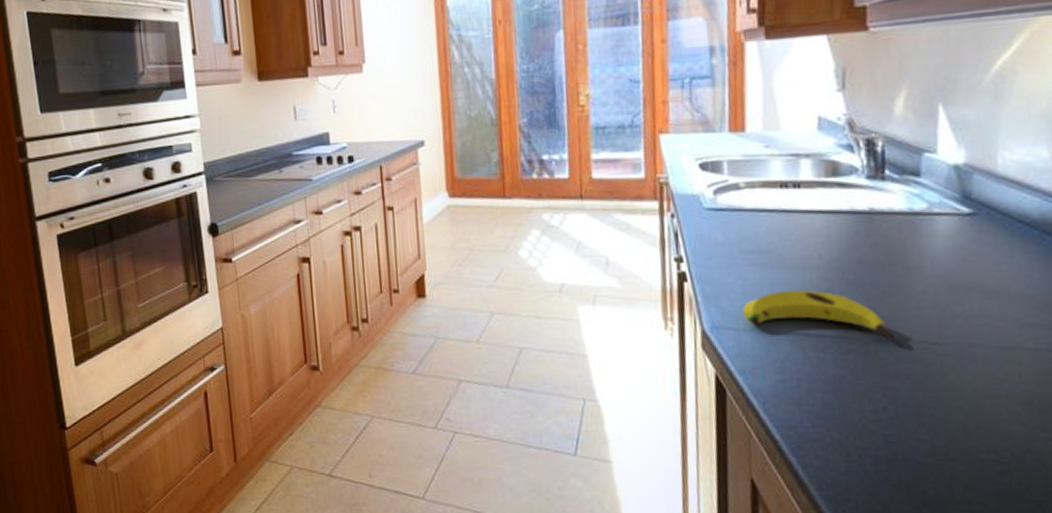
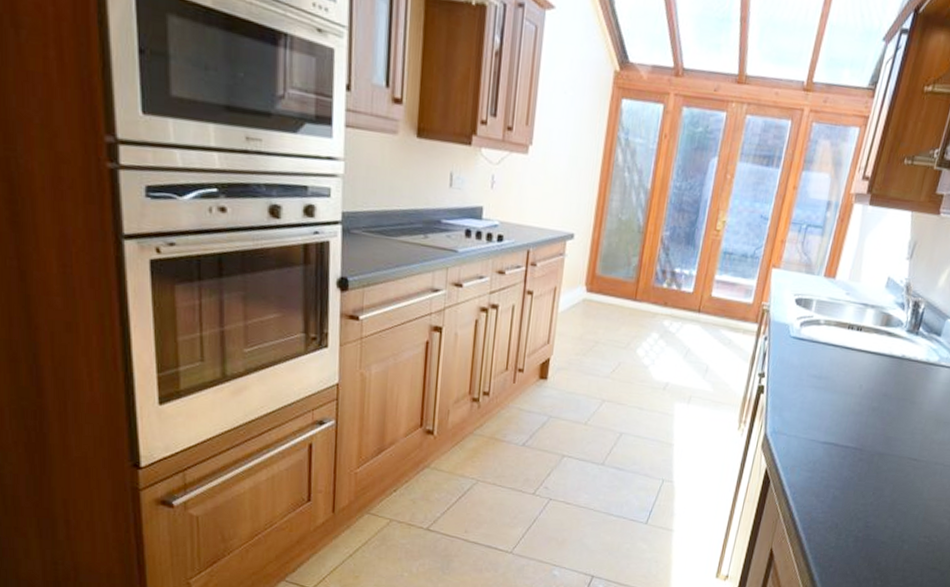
banana: present [743,290,894,341] -> none [797,410,892,455]

